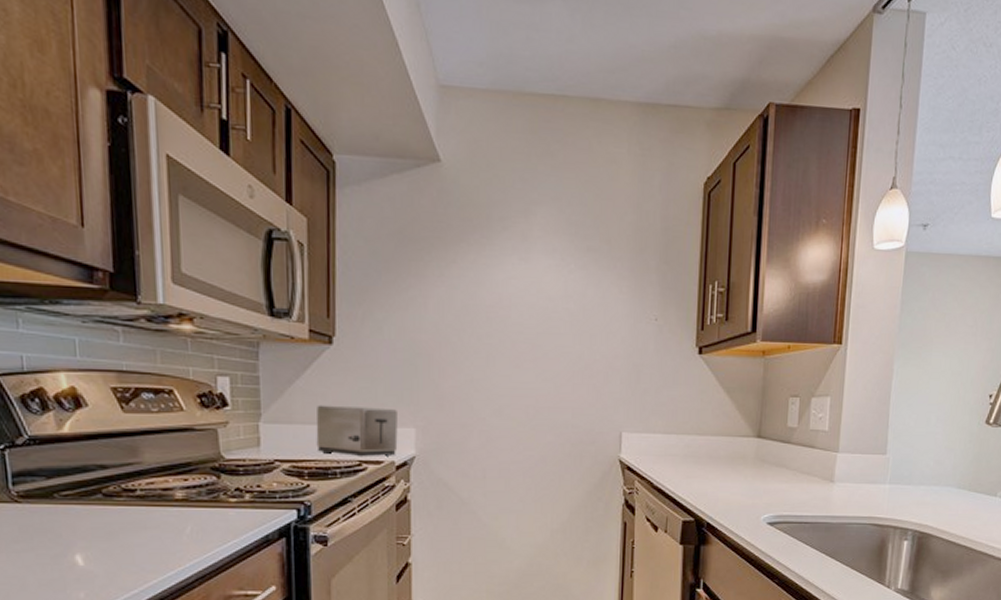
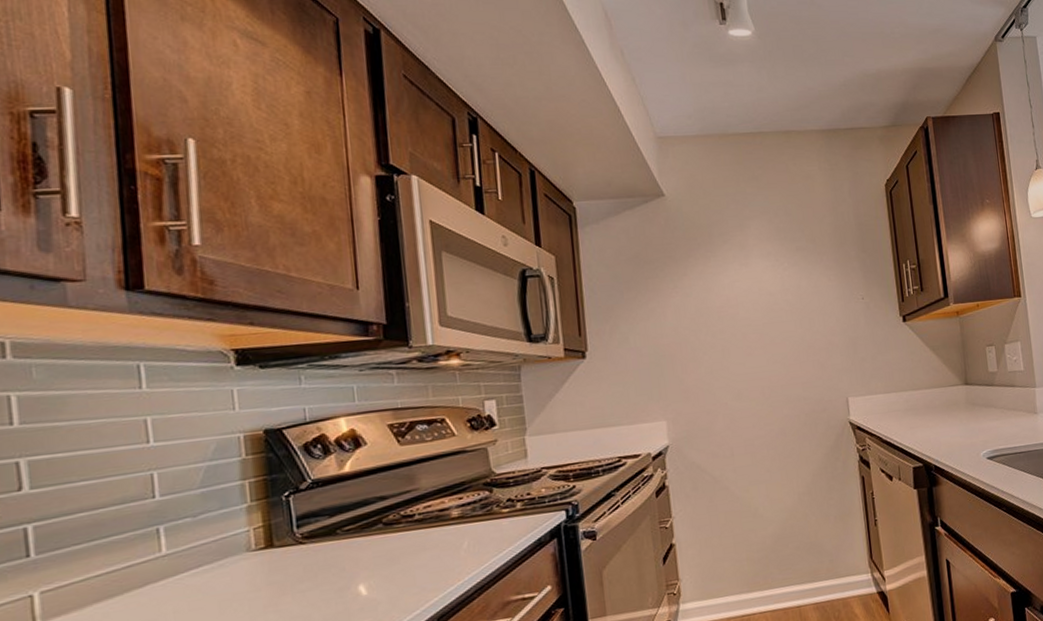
toaster: present [316,405,398,457] -> none [576,407,652,455]

